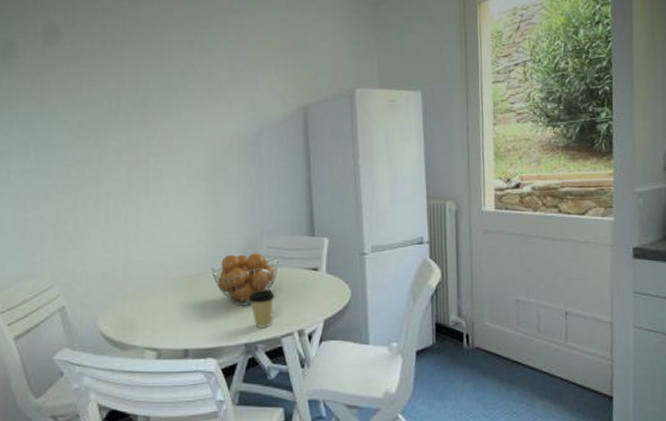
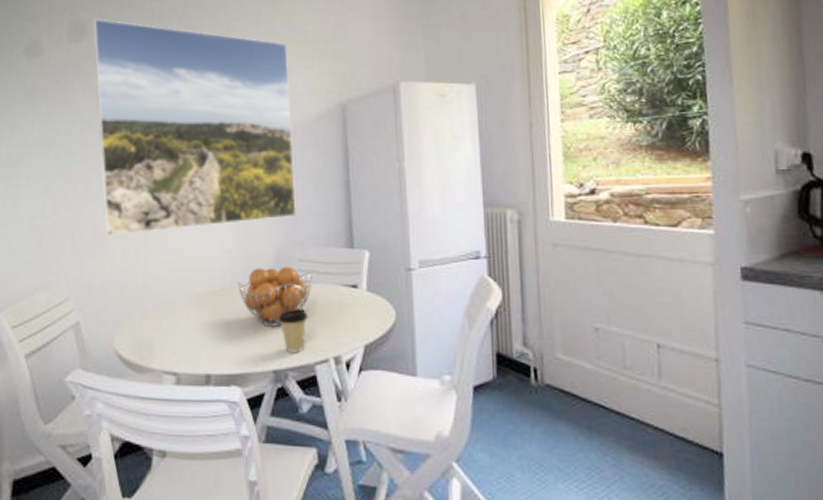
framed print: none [67,23,264,229] -> present [93,19,297,237]

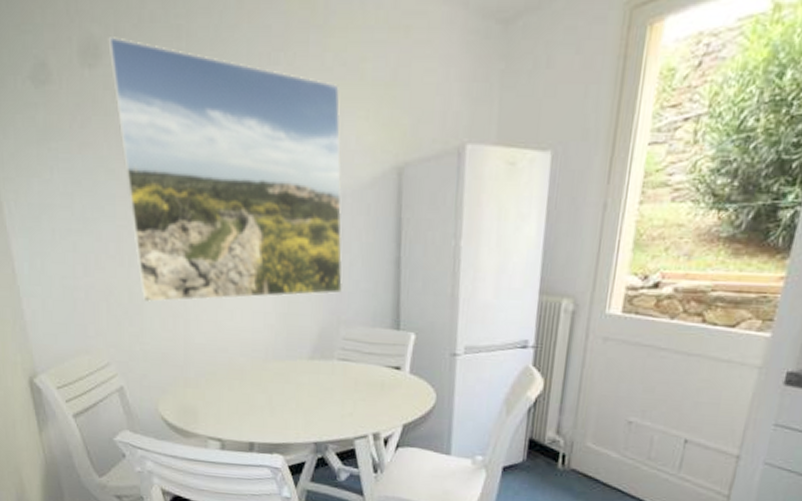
fruit basket: present [237,266,313,327] -> none [280,344,356,403]
coffee cup: present [278,309,308,354] -> none [320,386,350,428]

